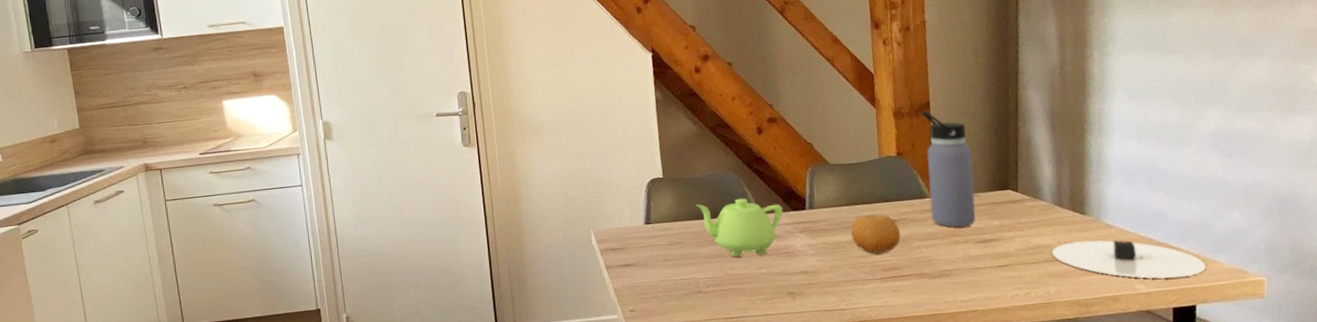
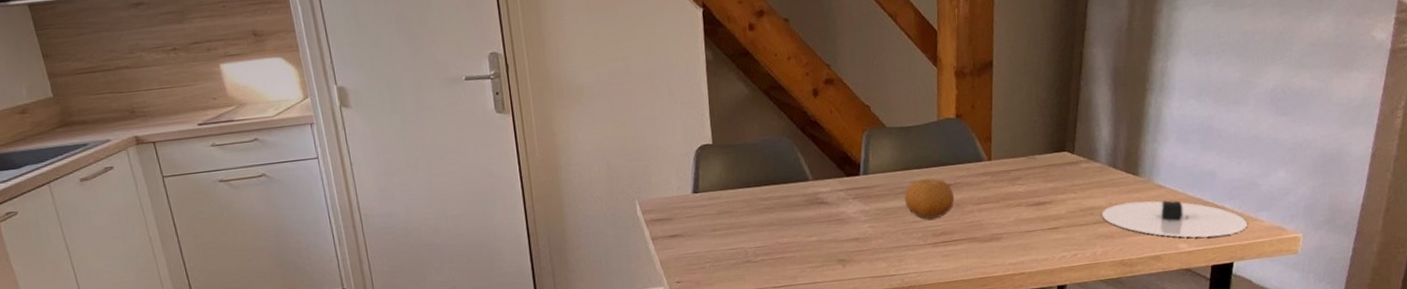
teapot: present [695,198,783,258] -> none [746,164,836,226]
water bottle: present [921,110,976,228] -> none [984,69,1032,191]

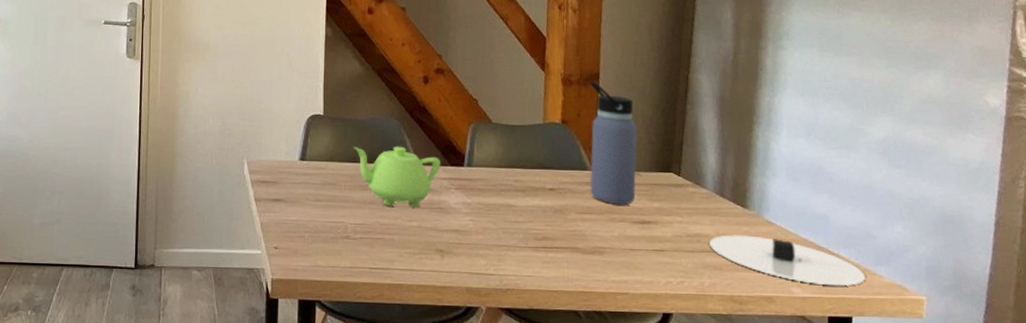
teapot: none [746,164,836,226] -> present [353,146,440,207]
fruit: present [905,178,955,219] -> none [507,180,558,222]
water bottle: none [984,69,1032,191] -> present [589,80,637,205]

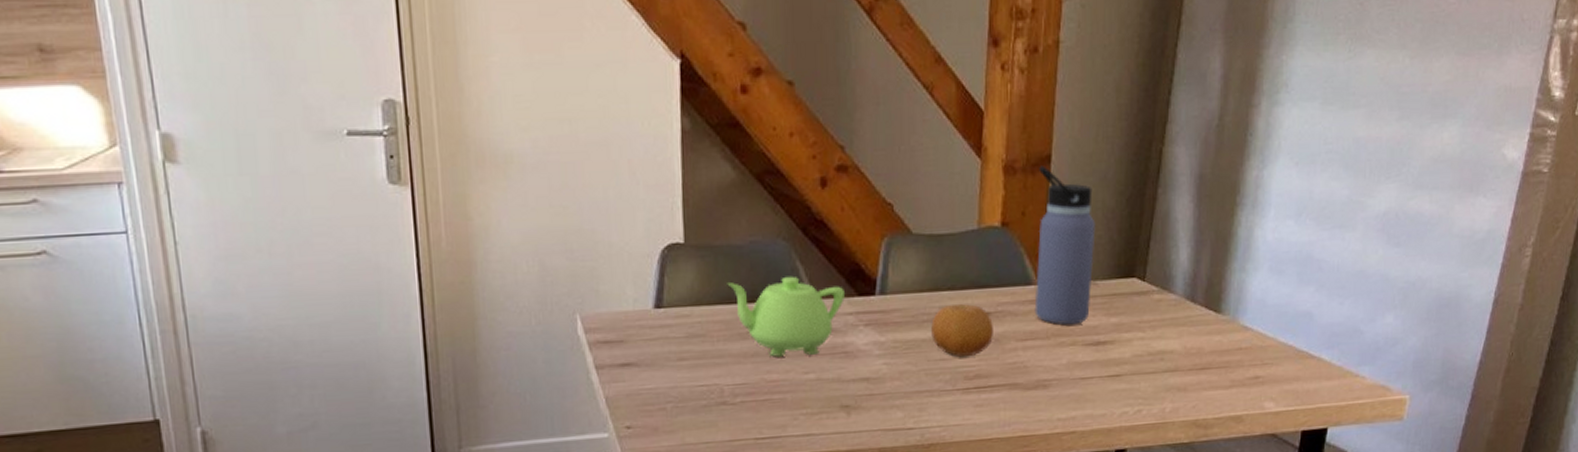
fruit: none [507,180,558,222] -> present [931,304,995,357]
plate: present [709,235,865,285] -> none [1174,345,1346,396]

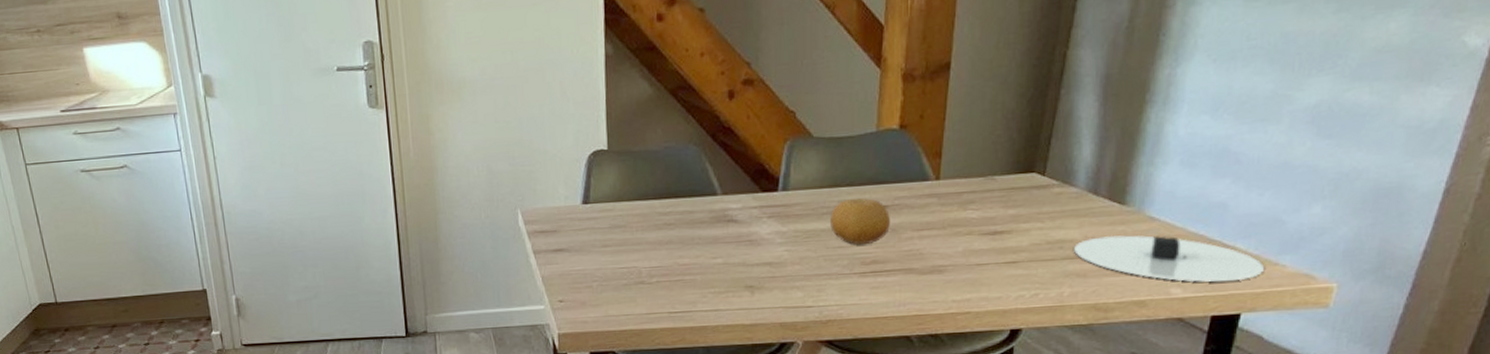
teapot: present [727,276,845,358] -> none [644,175,750,246]
water bottle: present [1034,165,1096,325] -> none [931,72,995,217]
plate: none [1174,345,1346,396] -> present [1074,235,1264,283]

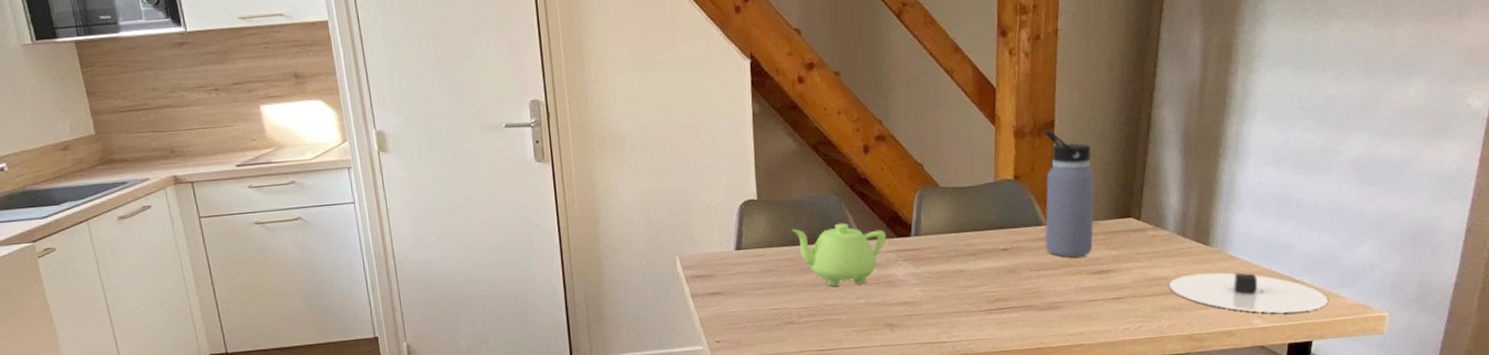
teapot: none [644,175,750,246] -> present [791,223,886,287]
fruit: present [830,198,891,245] -> none [958,242,1012,285]
water bottle: none [931,72,995,217] -> present [1044,129,1095,258]

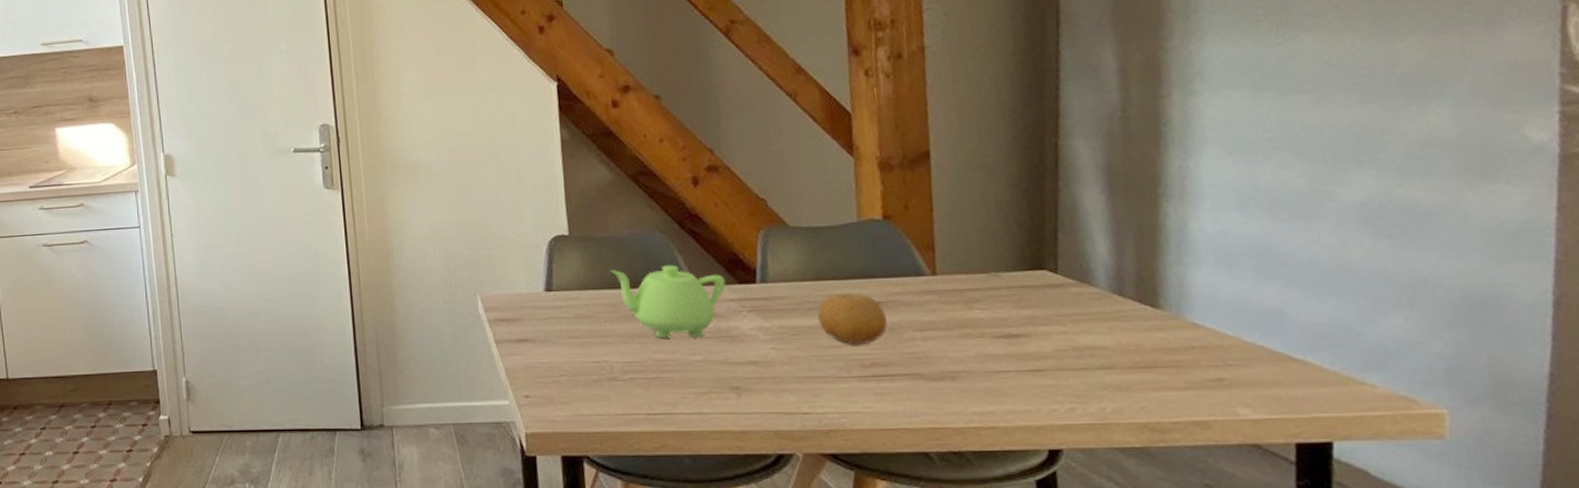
fruit: none [958,242,1012,285] -> present [818,293,888,345]
water bottle: present [1044,129,1095,258] -> none [918,161,996,317]
plate: present [1169,272,1328,314] -> none [1108,343,1349,402]

